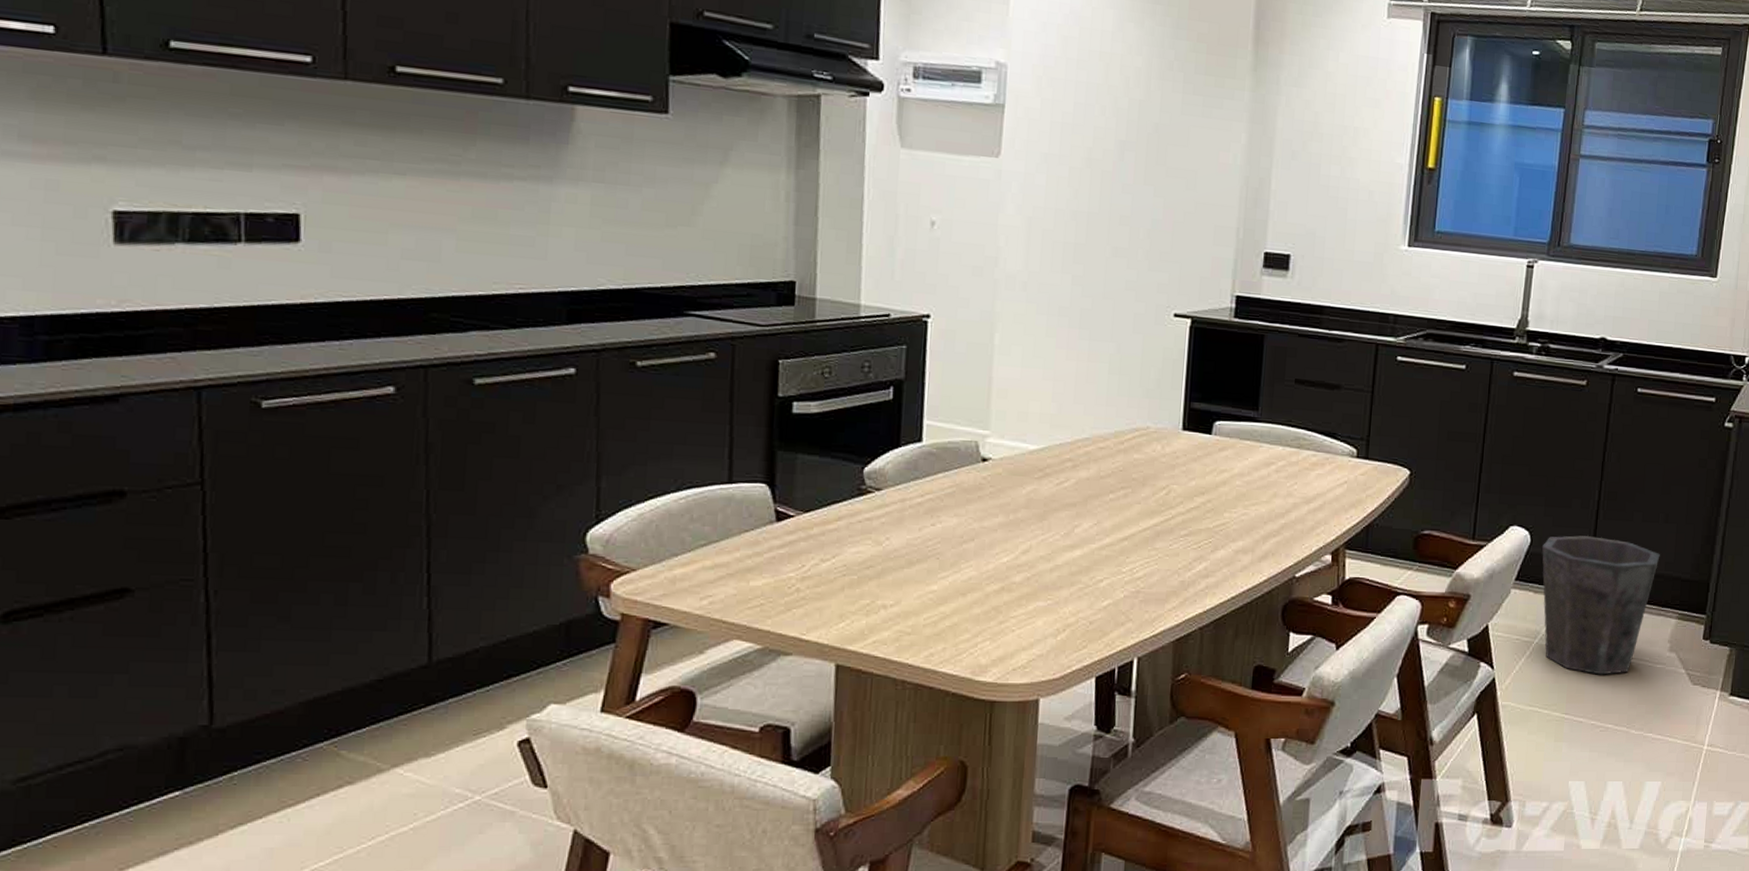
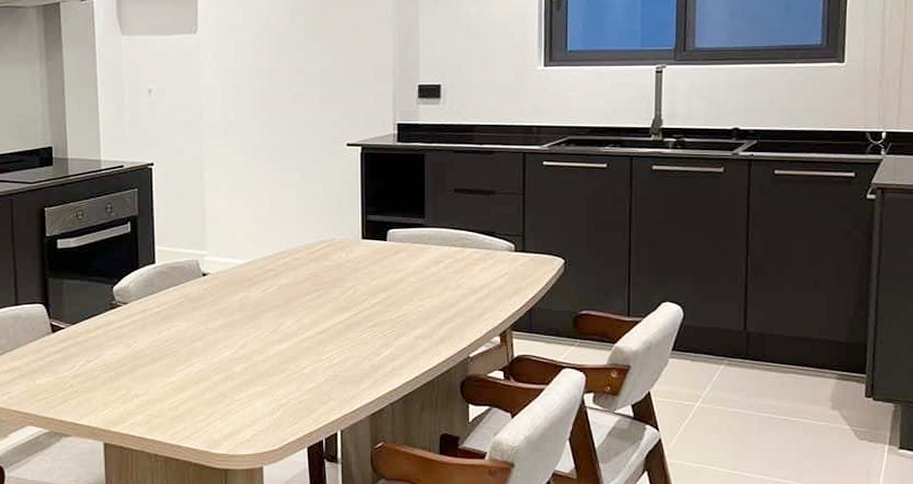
waste bin: present [1542,535,1660,675] -> none [695,306,813,433]

